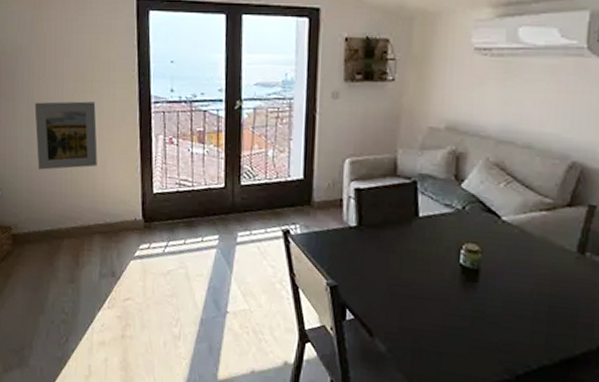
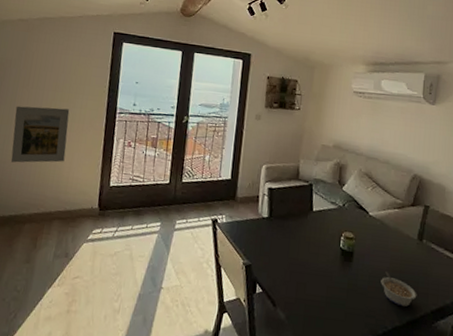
legume: none [520,293,576,341] -> present [381,270,417,307]

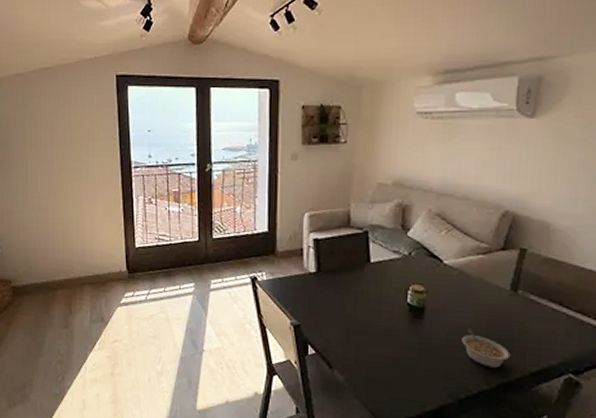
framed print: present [10,106,70,163] -> none [28,168,85,229]

